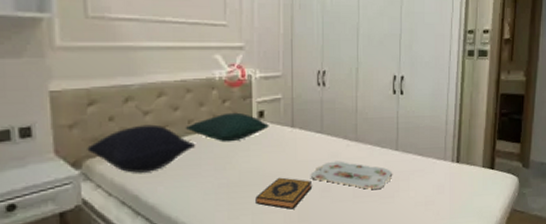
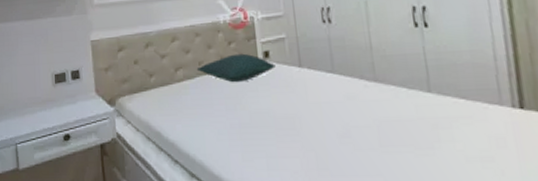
pillow: present [87,124,196,173] -> none [119,66,207,111]
hardback book: present [255,177,313,210] -> none [268,119,330,155]
serving tray: present [310,161,392,189] -> none [325,103,427,137]

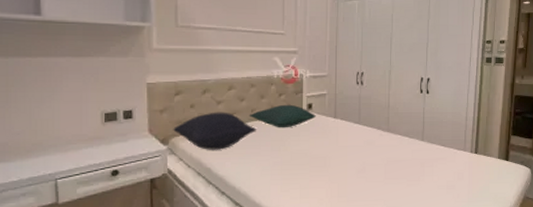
pillow: none [119,66,207,111] -> present [173,112,257,150]

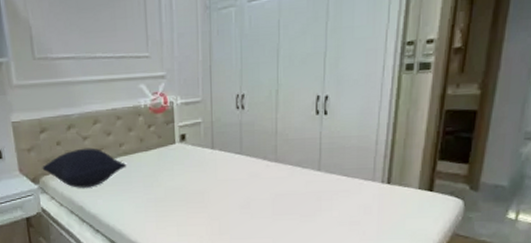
pillow: present [249,104,316,128] -> none [117,136,190,163]

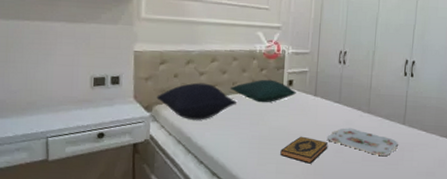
pillow: none [117,136,190,163] -> present [230,79,296,103]
hardback book: none [180,194,233,223] -> present [280,136,329,164]
serving tray: none [230,180,313,208] -> present [327,128,398,156]

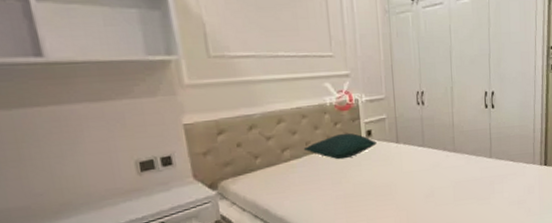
pillow: present [157,82,237,120] -> none [220,147,314,191]
hardback book: present [280,136,329,164] -> none [369,187,418,214]
serving tray: present [327,128,398,156] -> none [415,170,487,193]

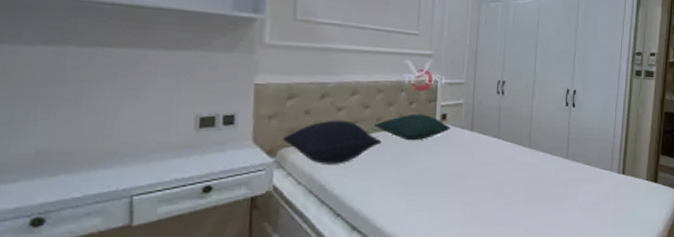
pillow: none [220,147,314,191] -> present [282,120,383,164]

